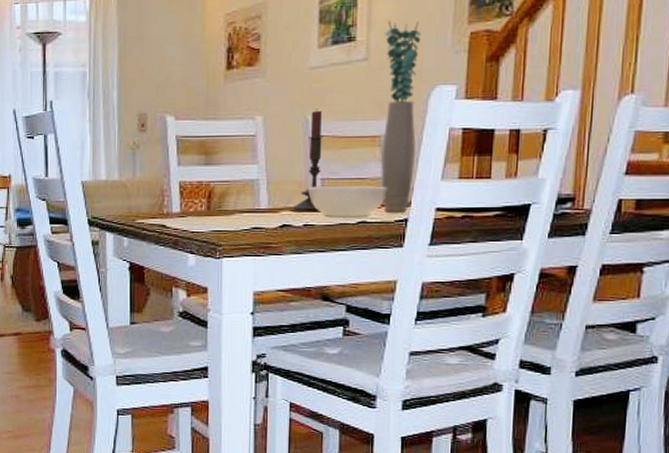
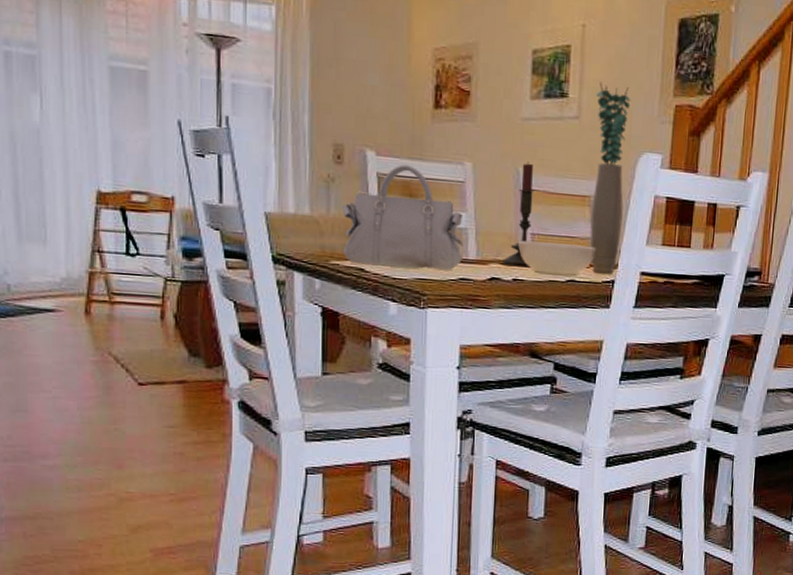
shoulder bag: none [146,126,256,221] -> present [342,164,464,271]

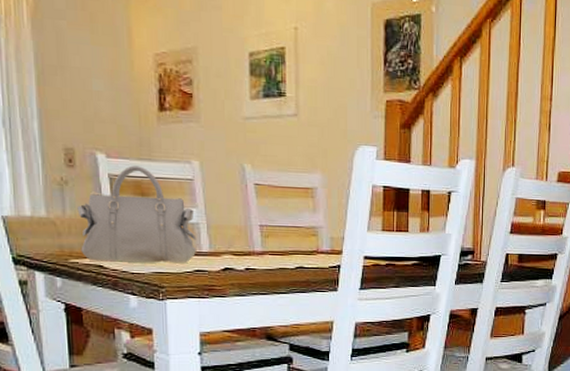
candle: present [502,161,535,268] -> none [235,158,261,257]
bowl: present [517,240,596,277] -> none [247,232,321,264]
vase: present [590,81,631,276] -> none [312,81,345,261]

